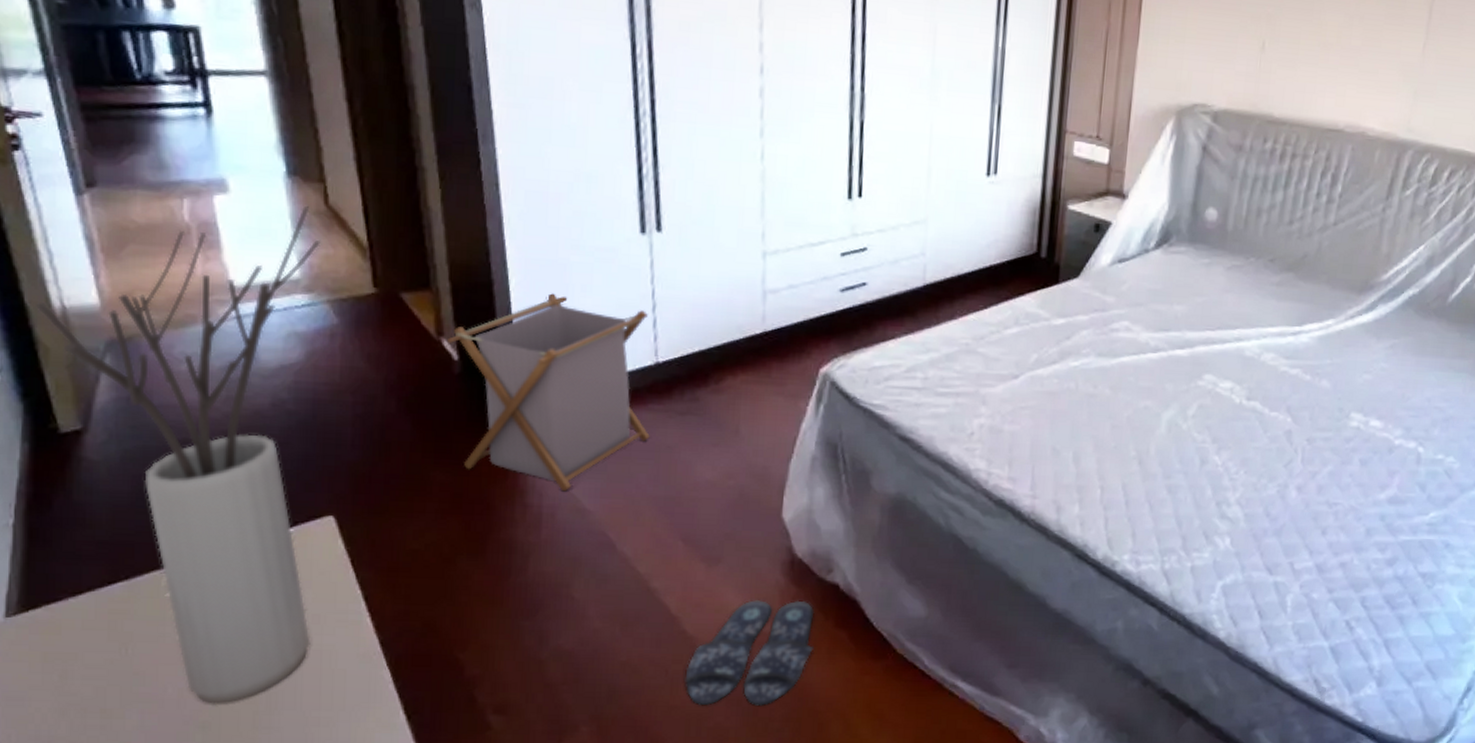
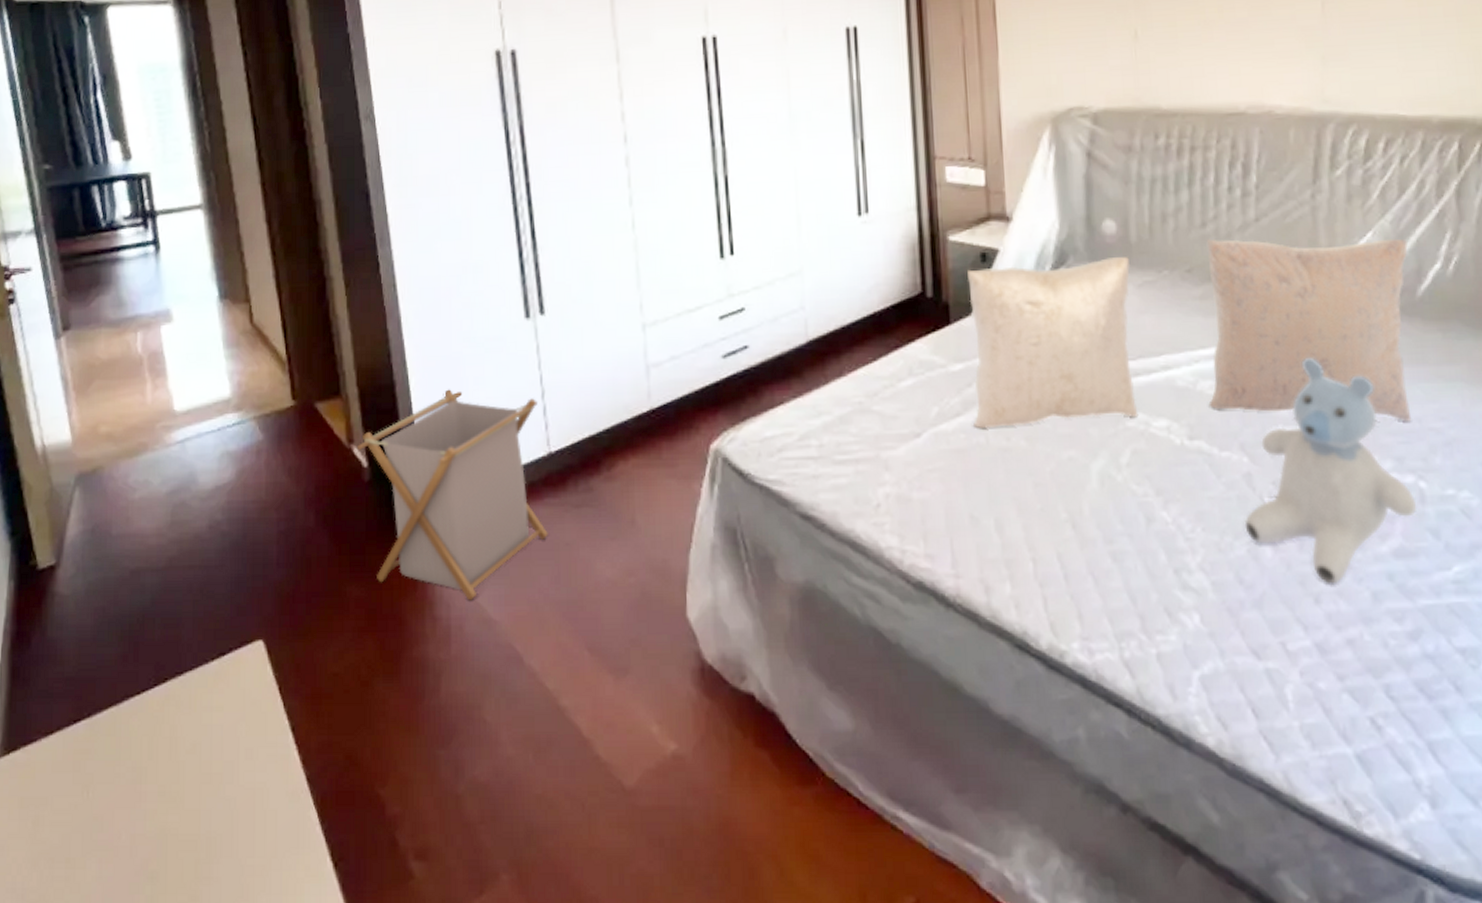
vase: present [36,206,321,704] -> none [23,327,247,852]
slippers: present [685,600,815,706] -> none [602,715,734,848]
pillow: none [1067,237,1224,378] -> present [967,256,1139,429]
pillow: none [1268,235,1449,401] -> present [1206,238,1412,422]
stuffed bear: none [1278,342,1413,521] -> present [1244,357,1417,584]

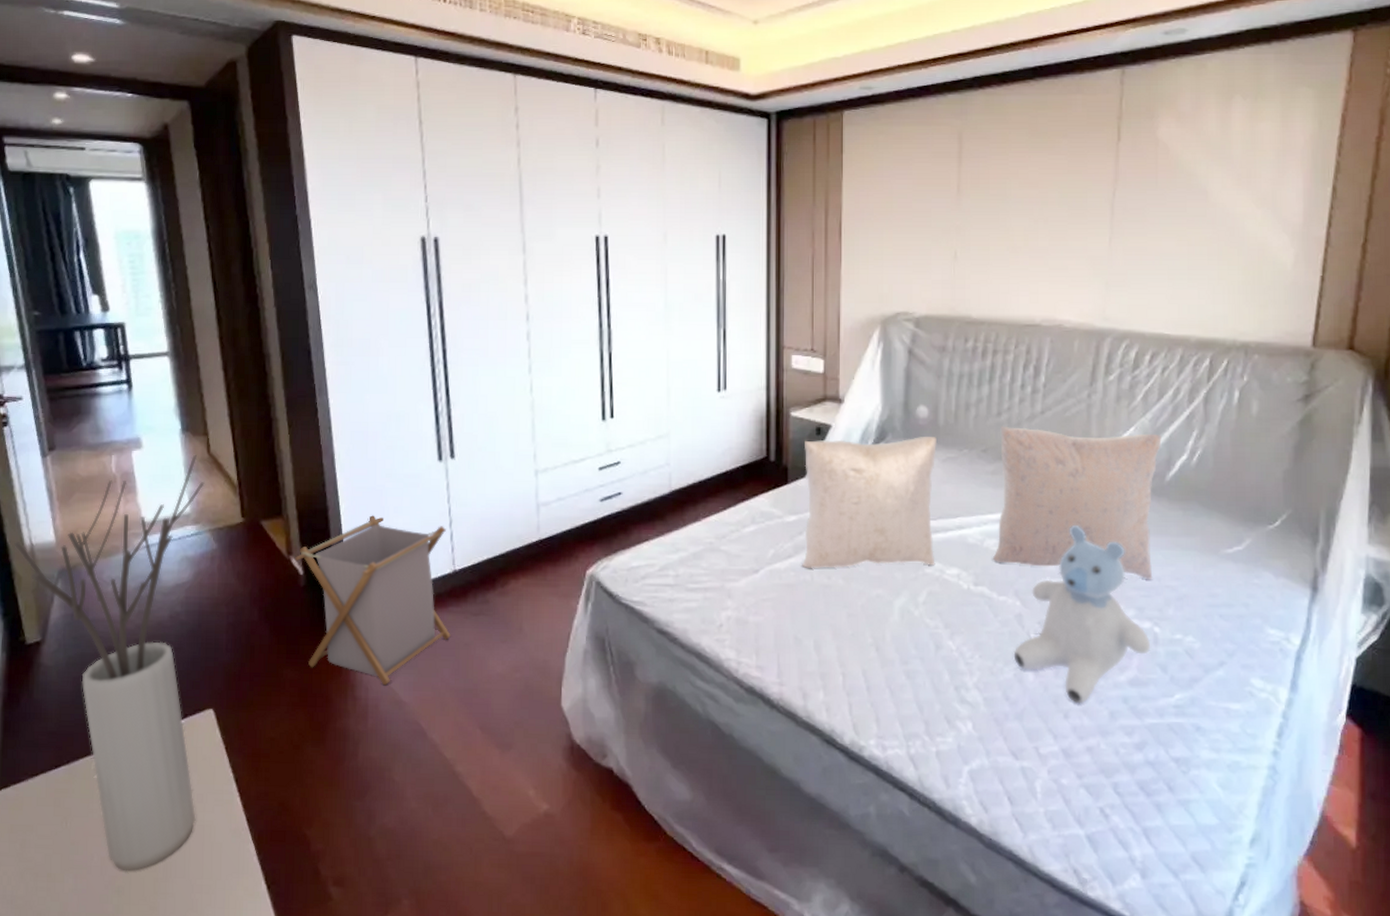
vase: none [23,327,247,852] -> present [14,455,205,872]

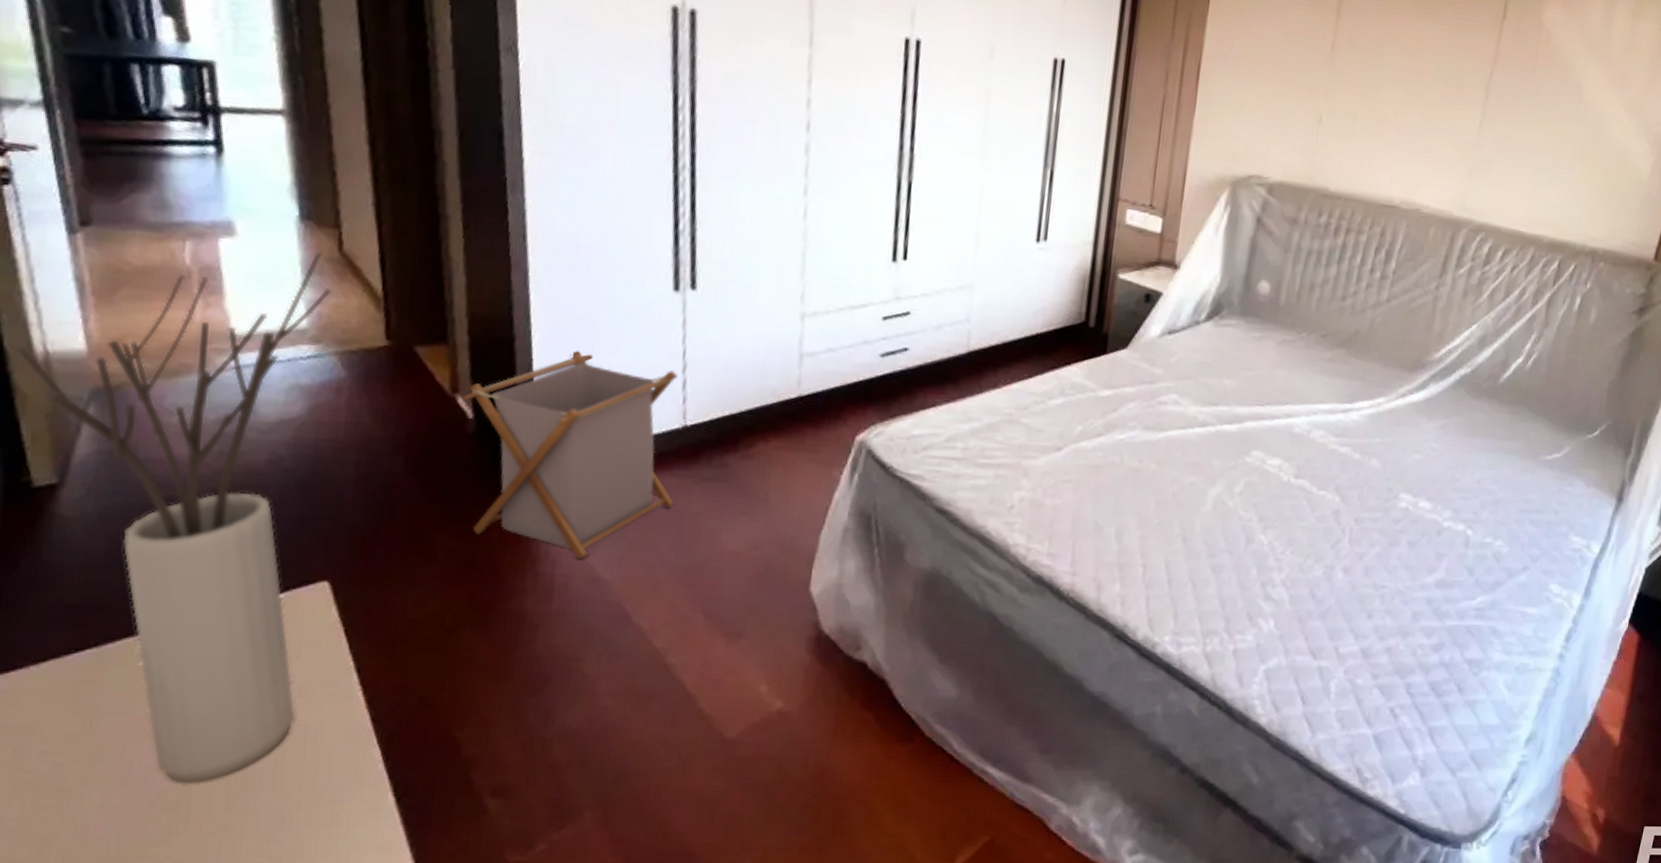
pillow: present [802,436,938,569] -> none [1112,307,1276,455]
pillow: present [992,426,1162,580] -> none [1317,311,1502,483]
stuffed bear: present [1013,524,1151,704] -> none [1325,421,1462,604]

